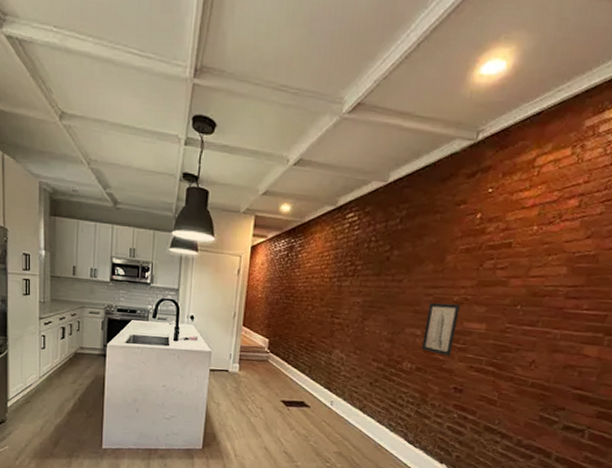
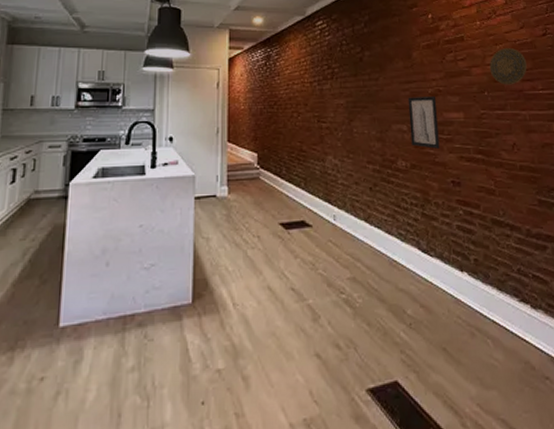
decorative plate: none [531,259,580,302] -> present [489,47,527,85]

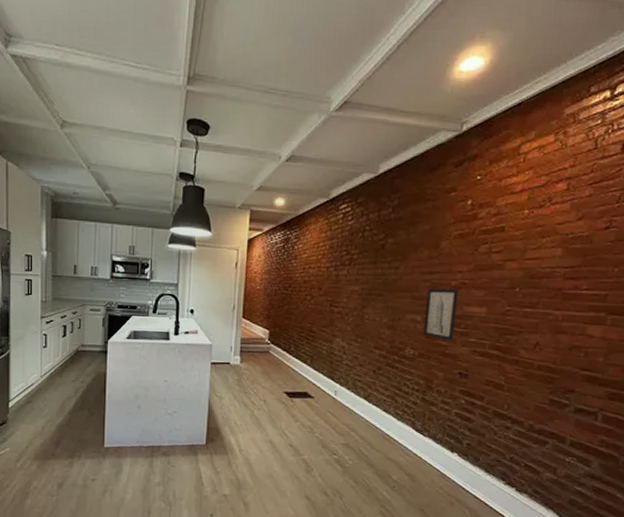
decorative plate: present [489,47,527,85] -> none [527,241,575,283]

